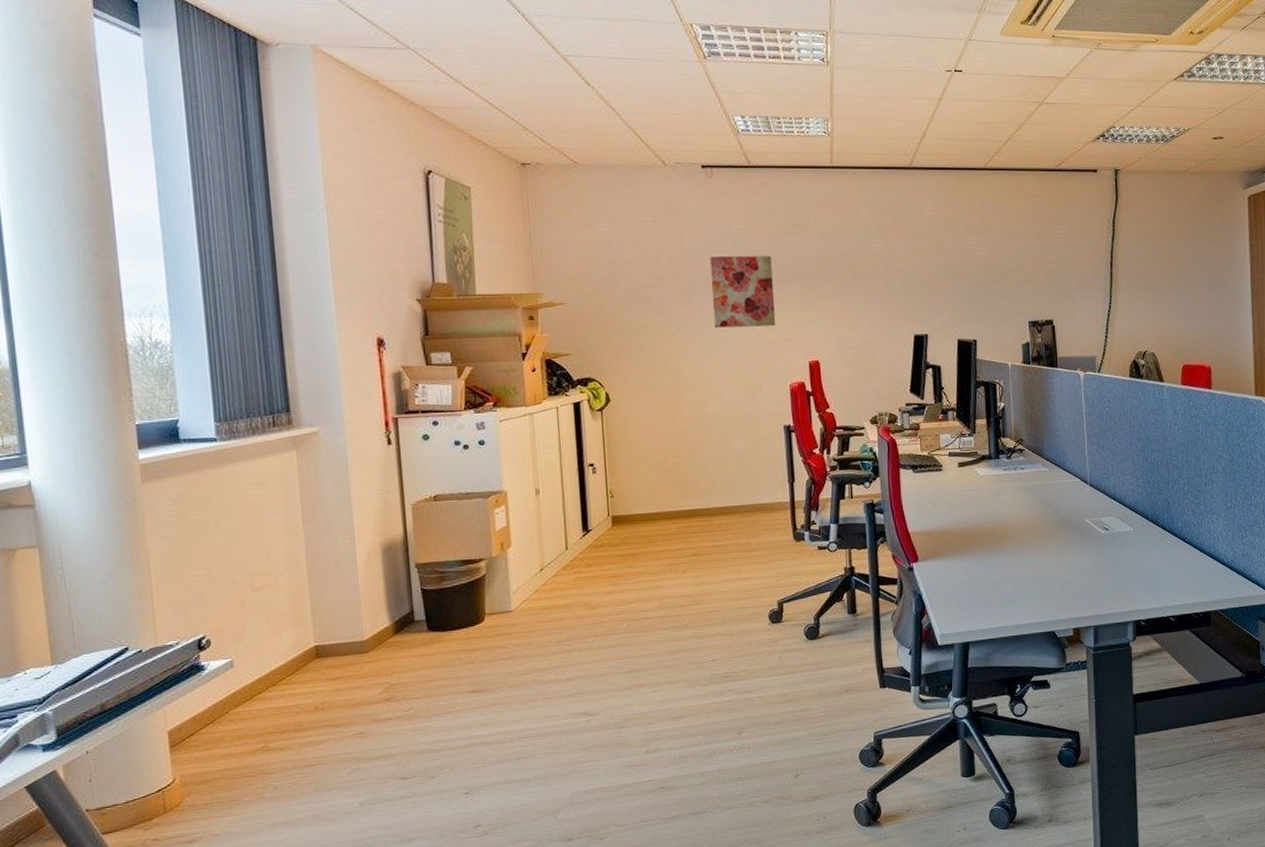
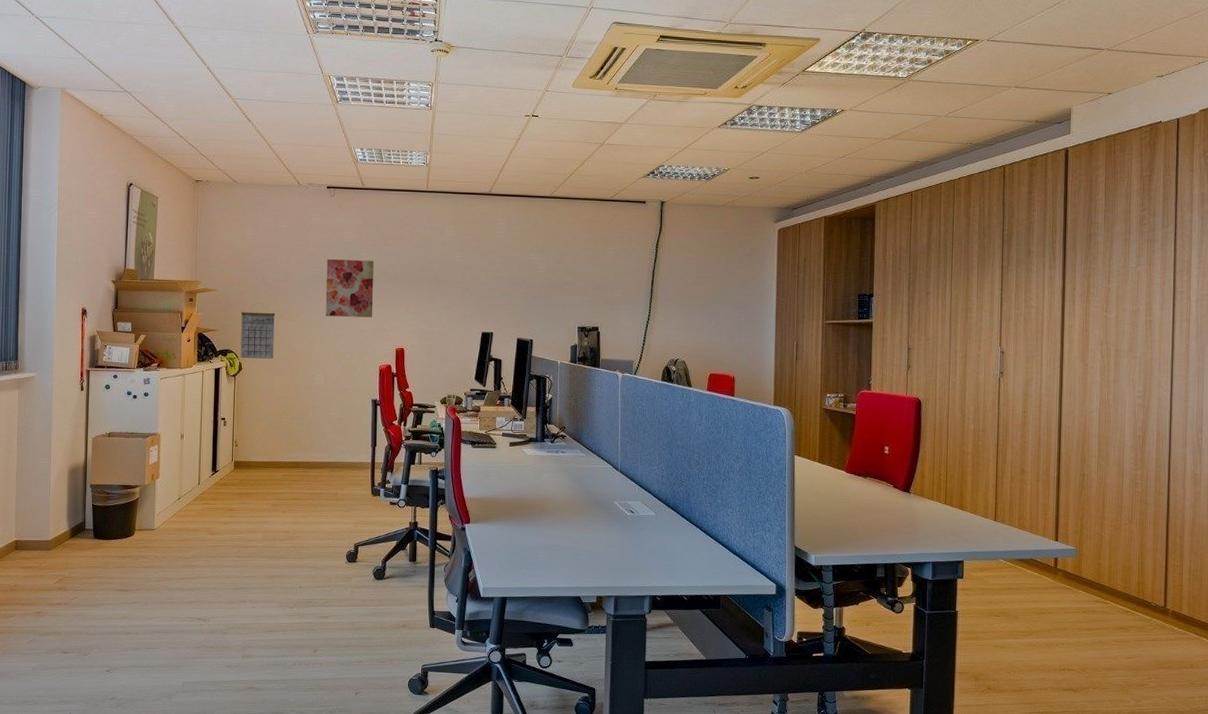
calendar: none [601,316,651,388] -> present [240,303,276,359]

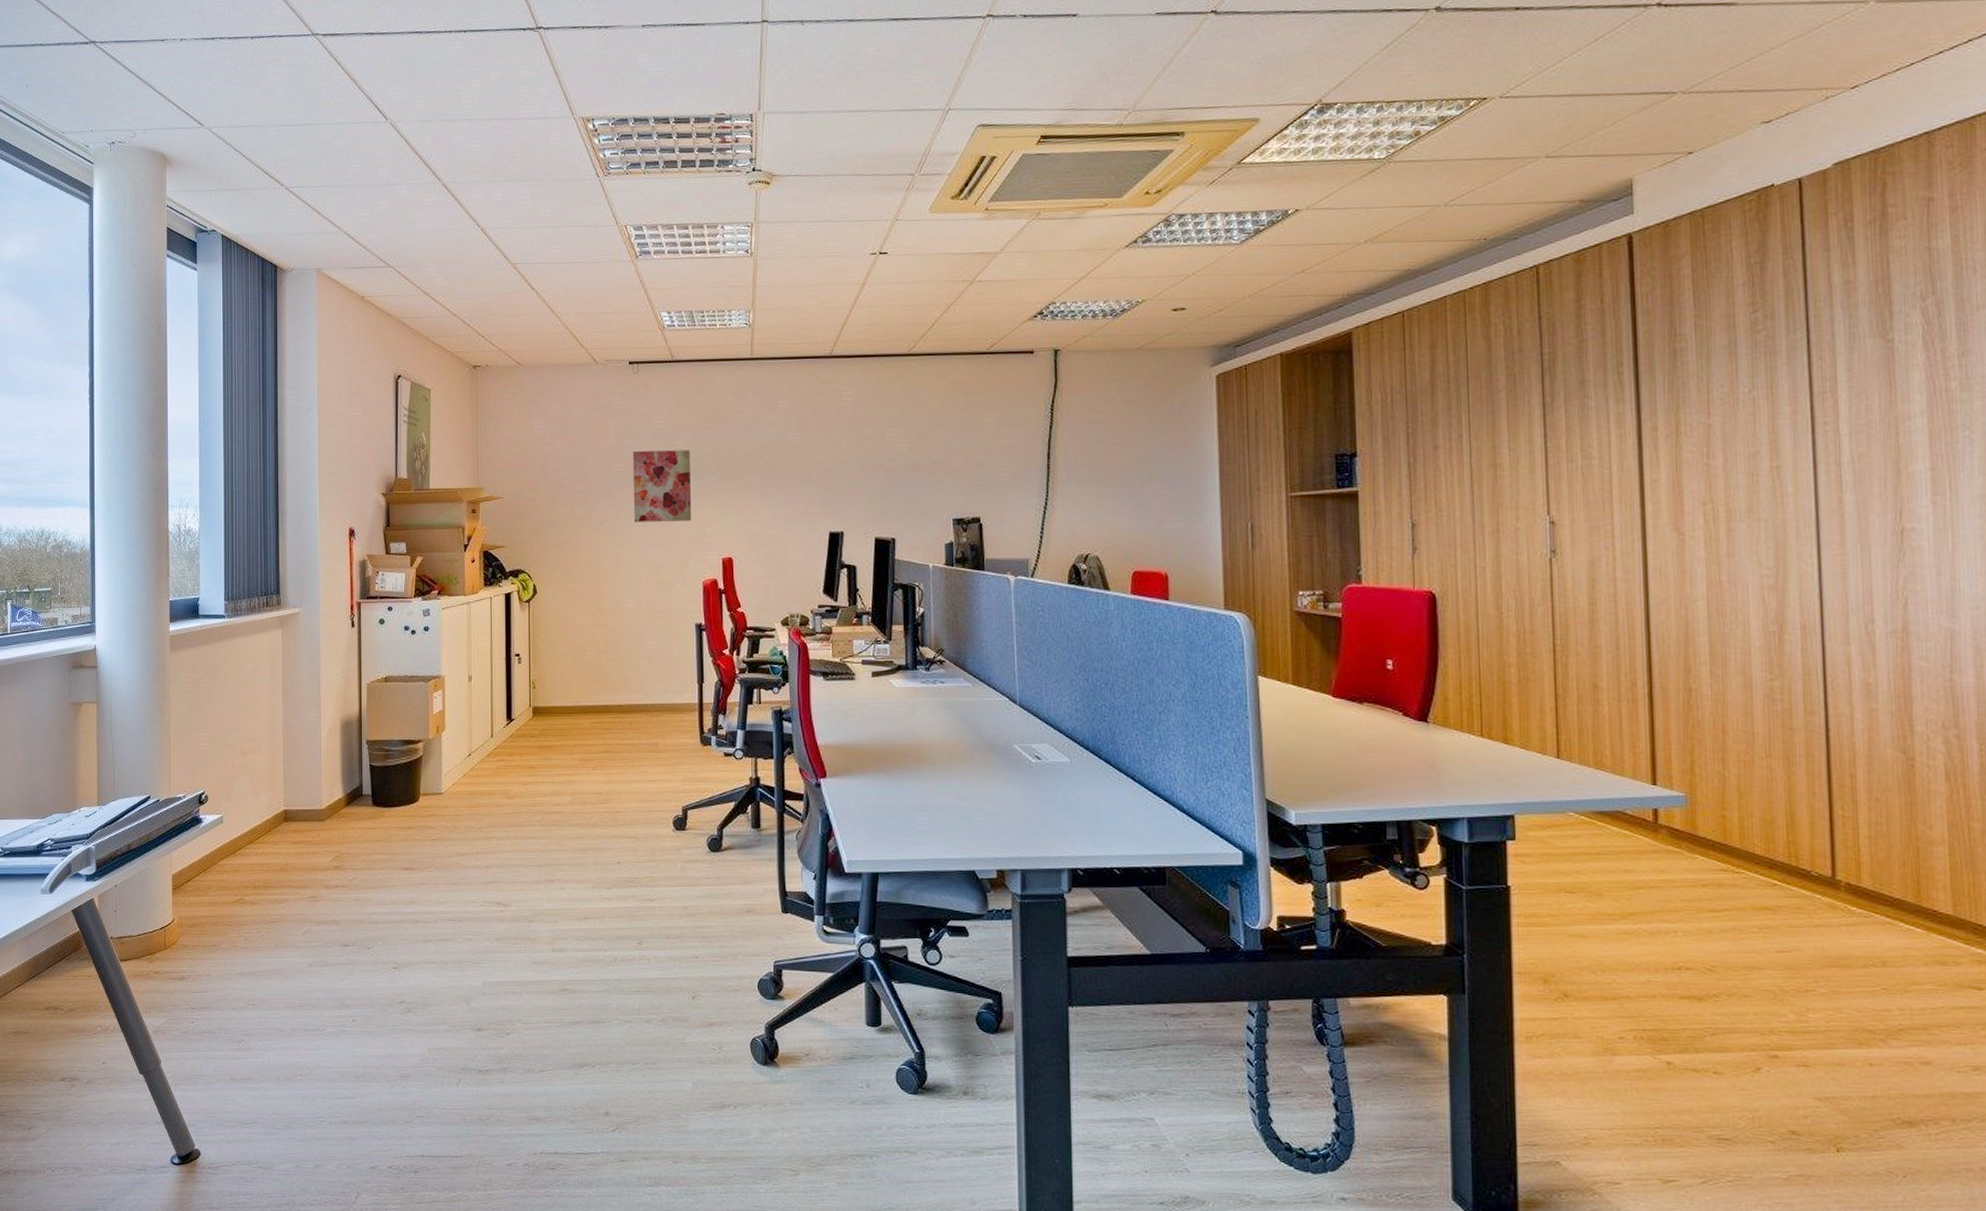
calendar: present [240,303,276,359] -> none [532,510,574,580]

